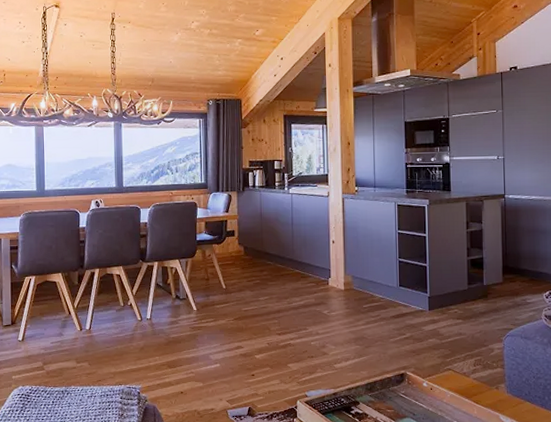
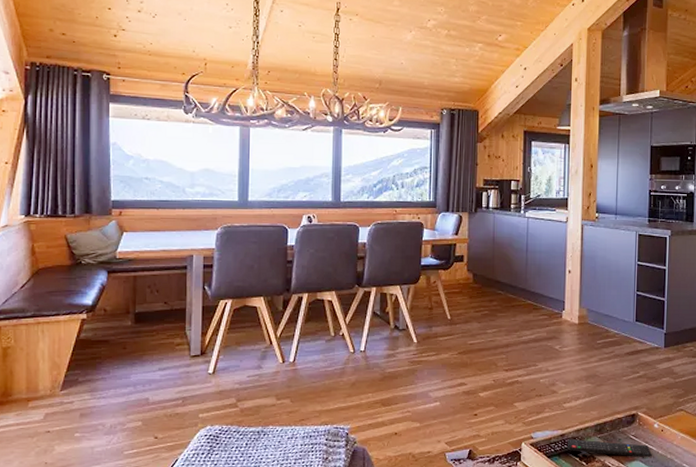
remote control: none [340,397,422,414] -> present [568,439,652,457]

